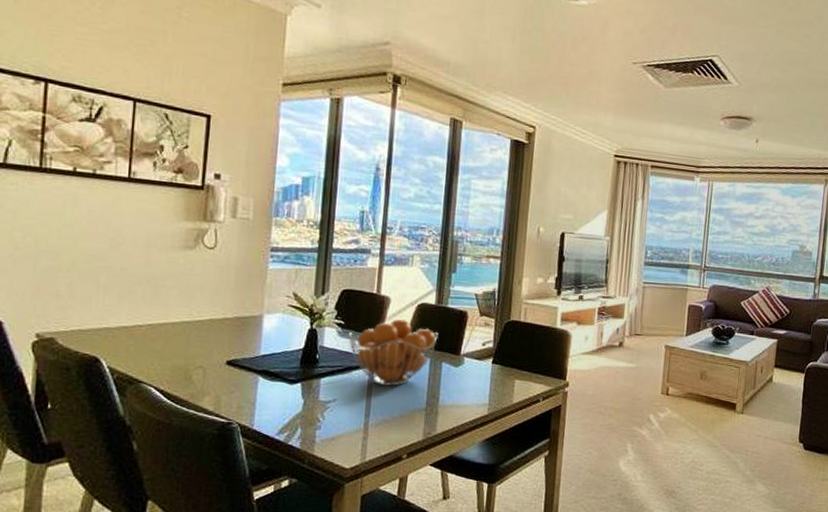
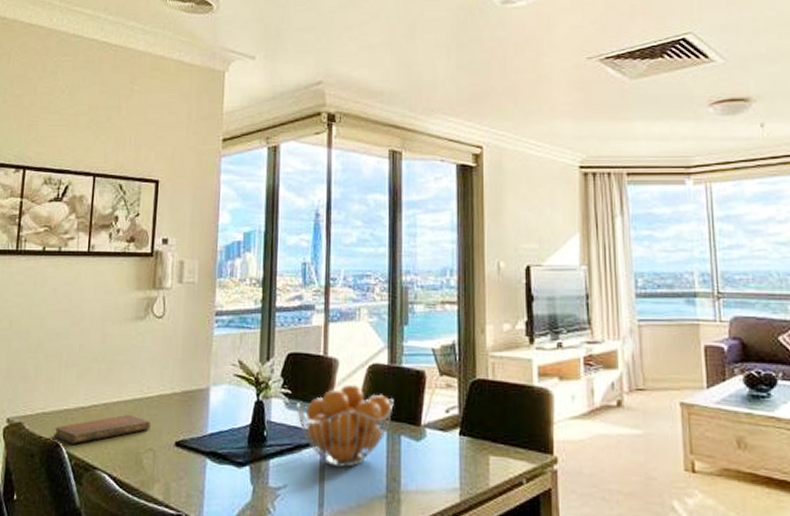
notebook: none [92,335,201,360] -> present [53,414,151,444]

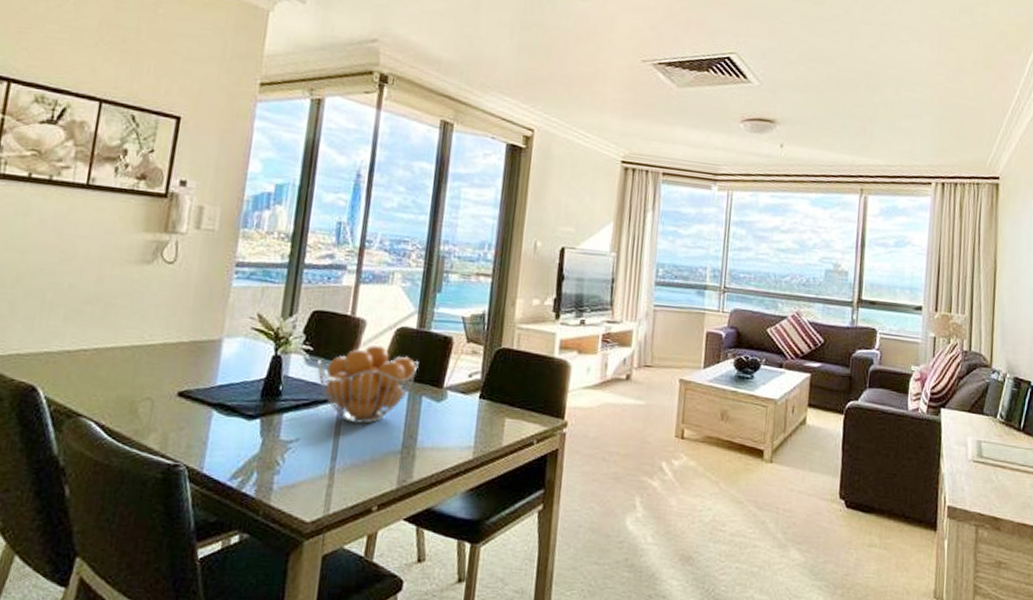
notebook: present [53,414,151,444] -> none [29,361,151,389]

